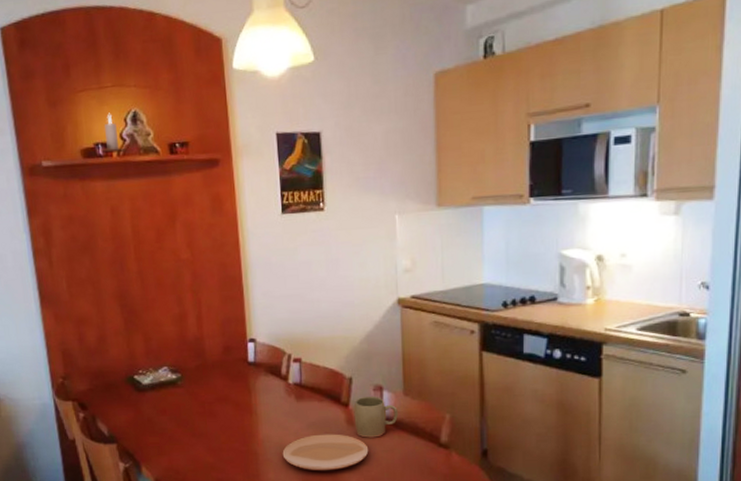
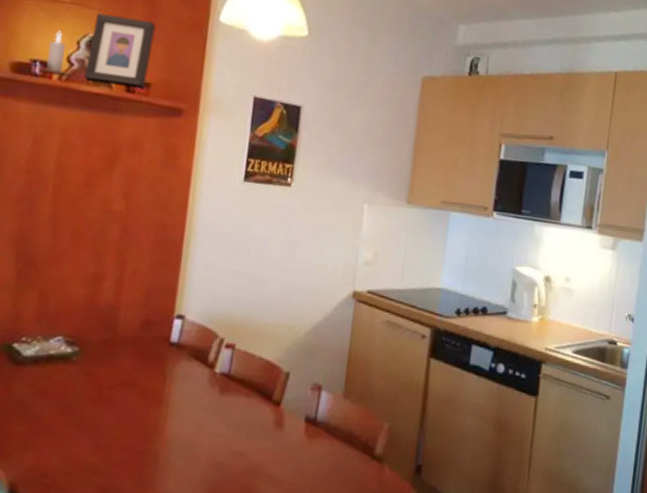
picture frame: none [133,84,185,153] -> present [83,13,156,90]
plate: present [282,434,369,471] -> none [190,436,295,482]
mug: present [353,396,398,438] -> none [283,395,334,444]

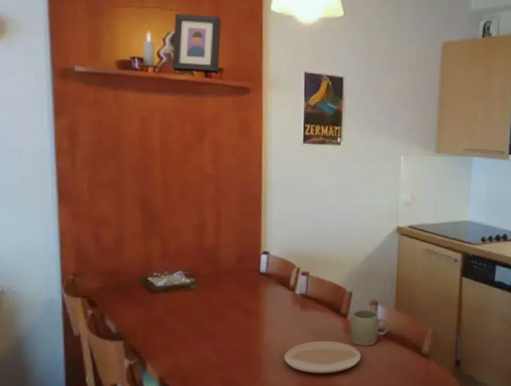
plate: none [190,436,295,482] -> present [284,341,361,374]
mug: none [283,395,334,444] -> present [351,309,389,346]

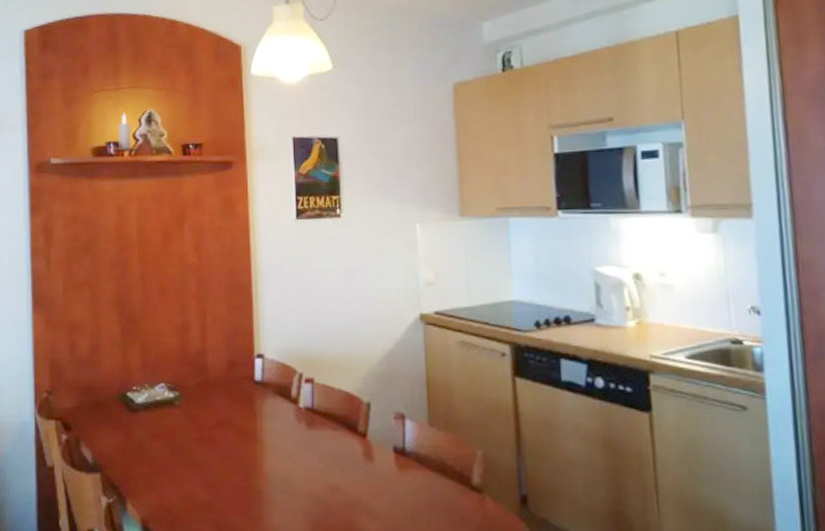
picture frame: present [171,13,221,74] -> none [148,88,199,153]
plate: present [284,341,361,374] -> none [290,469,390,516]
mug: present [351,309,389,346] -> none [372,425,423,476]

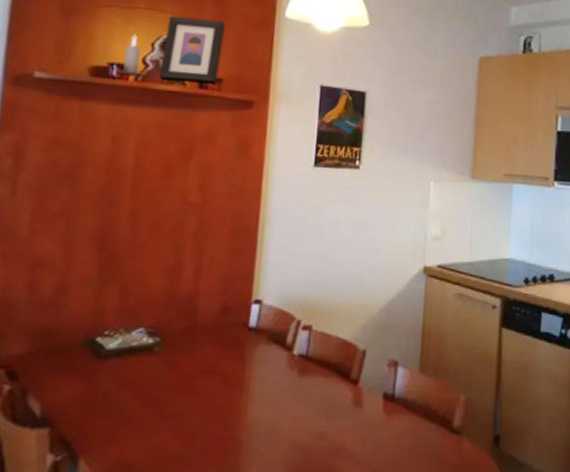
picture frame: none [148,88,199,153] -> present [158,16,225,85]

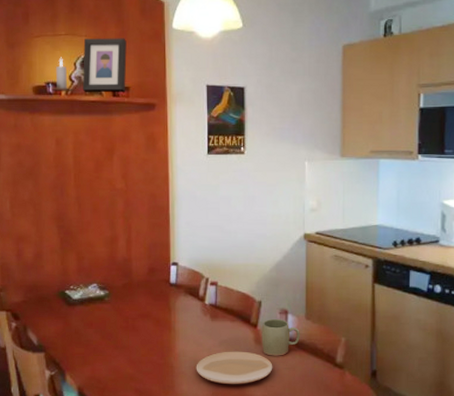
plate: none [272,416,375,463] -> present [196,351,273,385]
mug: none [362,372,411,422] -> present [261,318,300,356]

